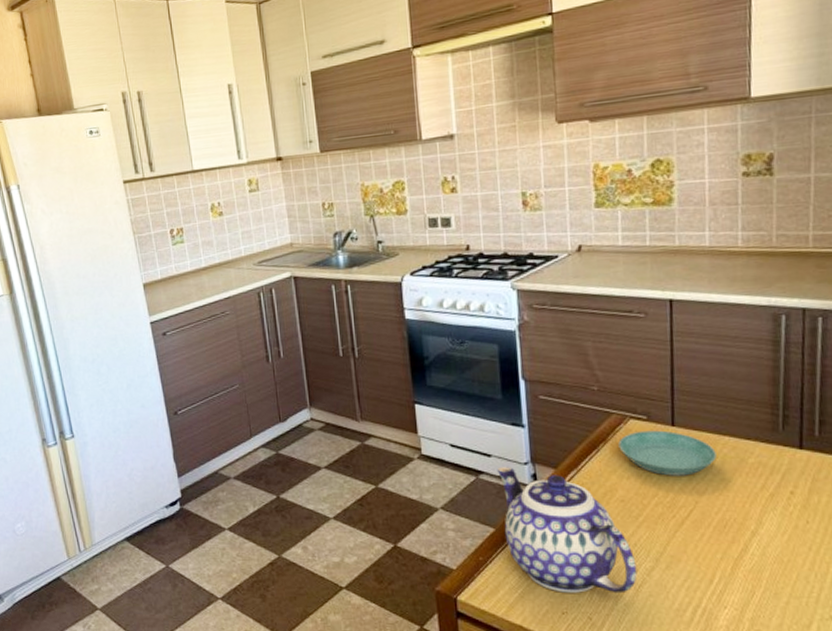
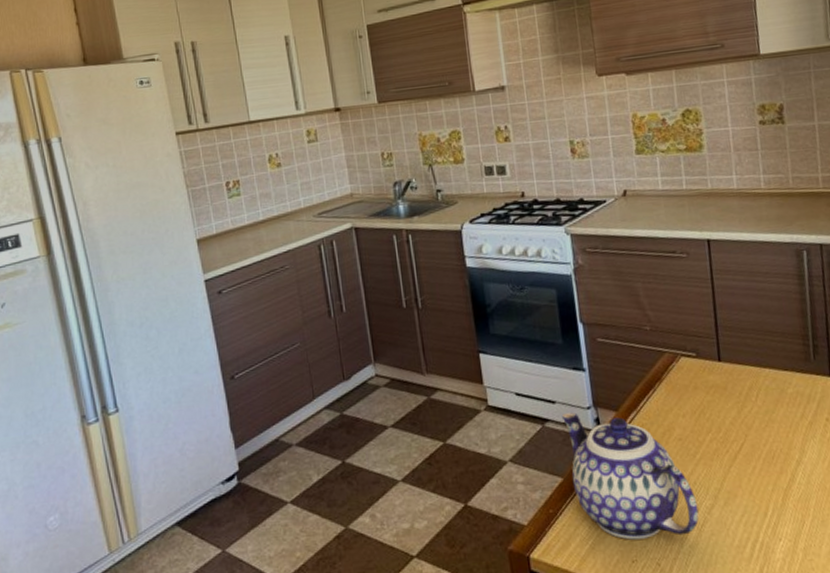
saucer: present [618,430,717,476] -> none [672,366,760,411]

